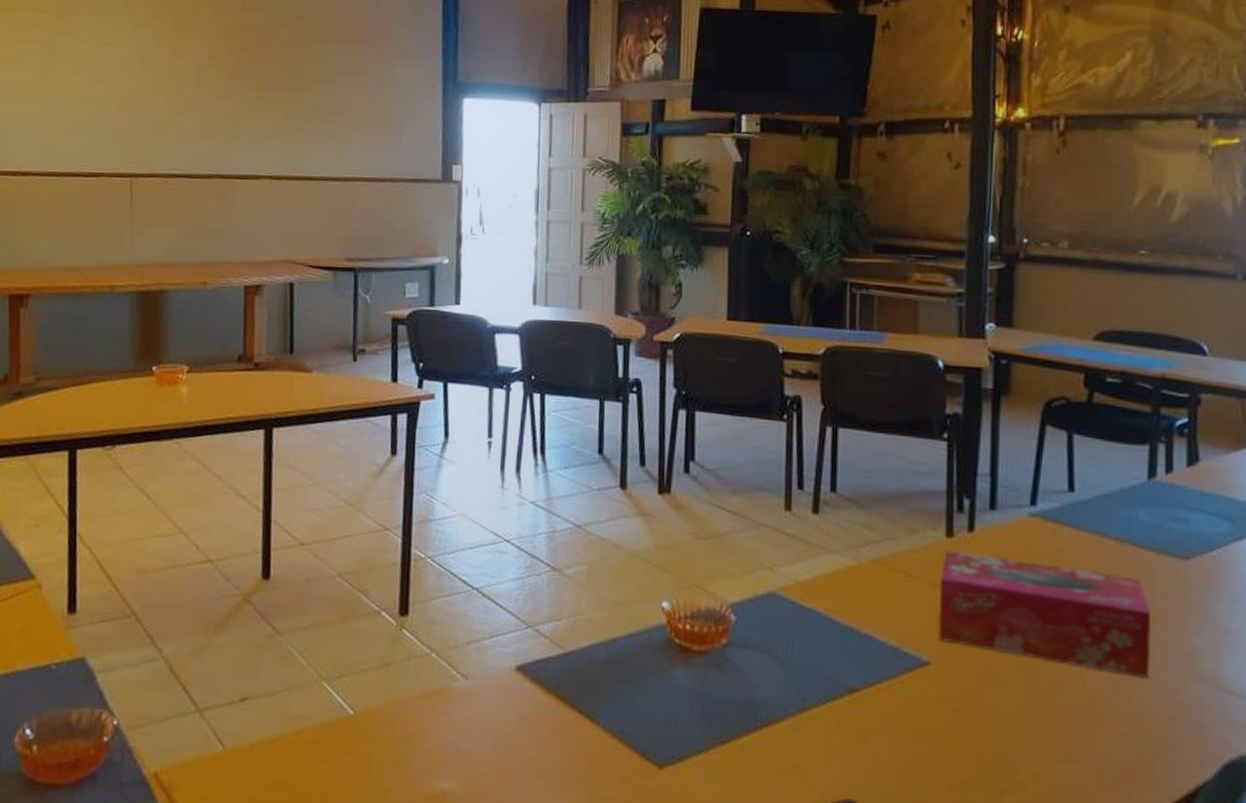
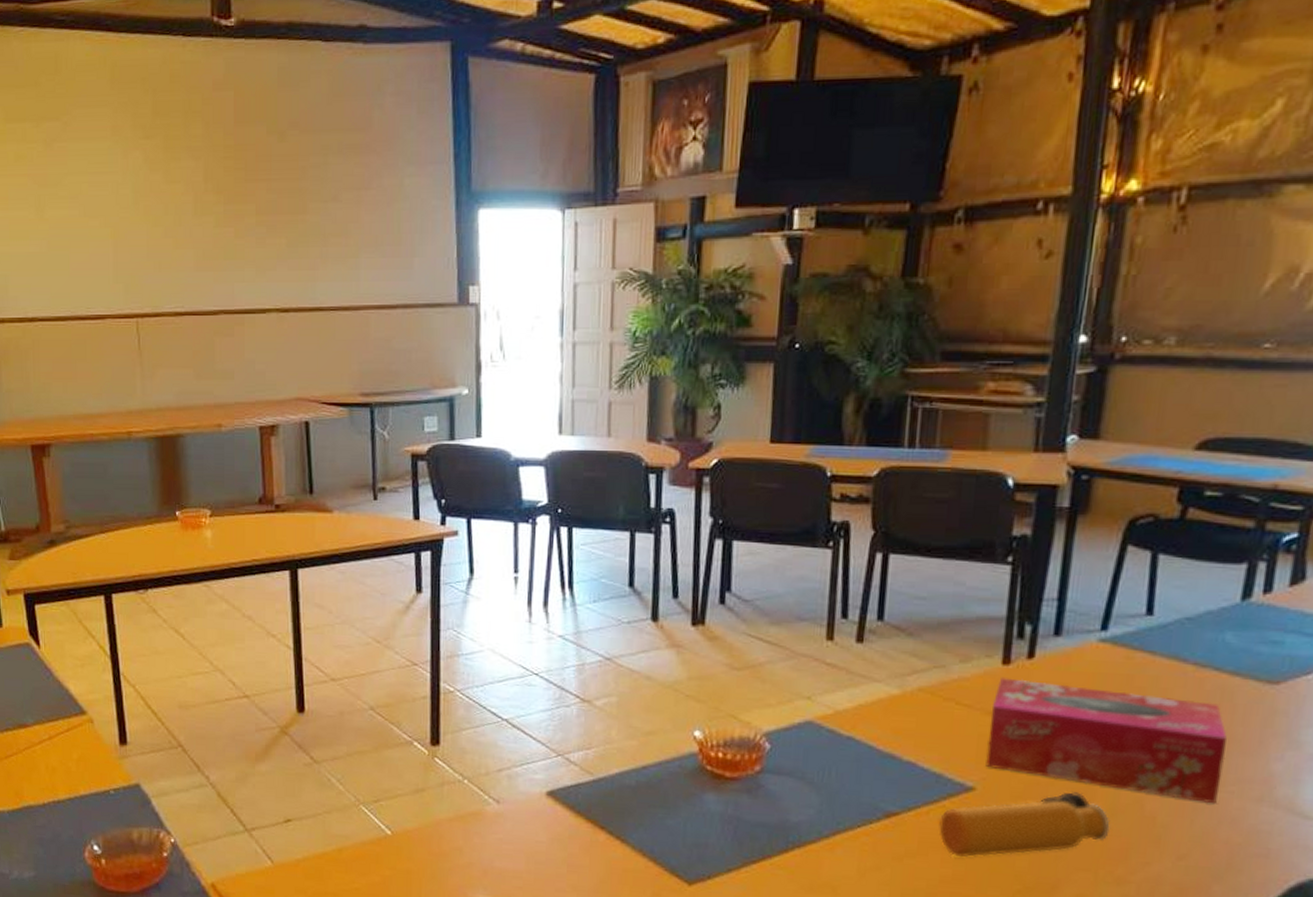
water bottle: none [899,666,1056,736] -> present [939,792,1110,858]

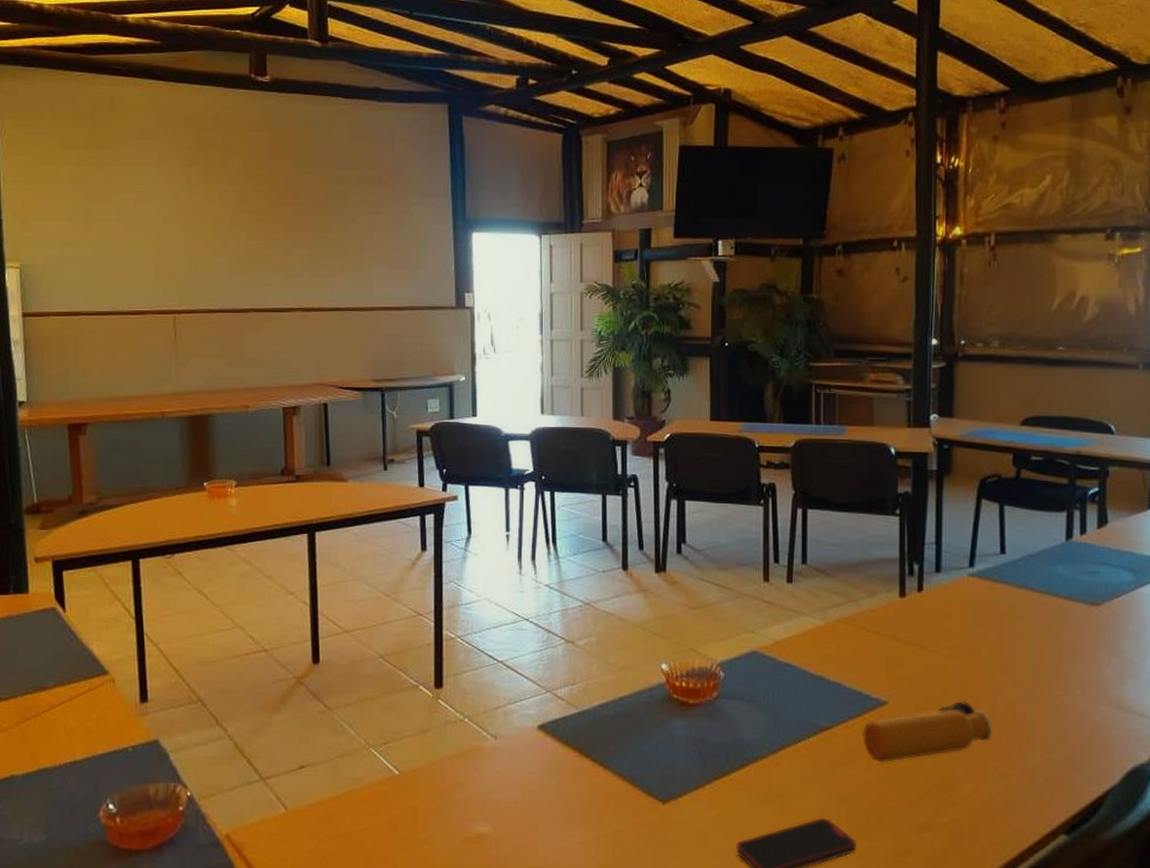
tissue box: present [986,678,1227,804] -> none [894,608,1069,706]

